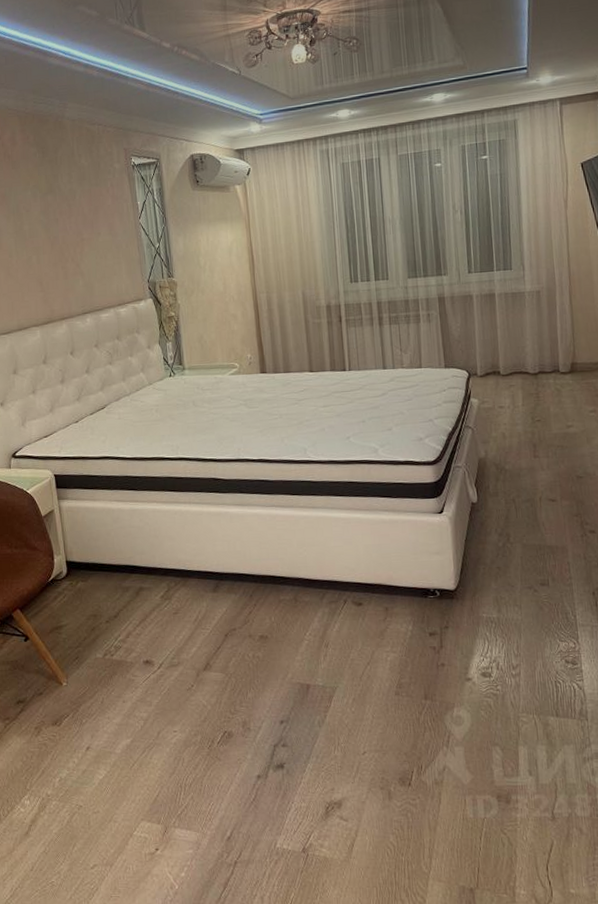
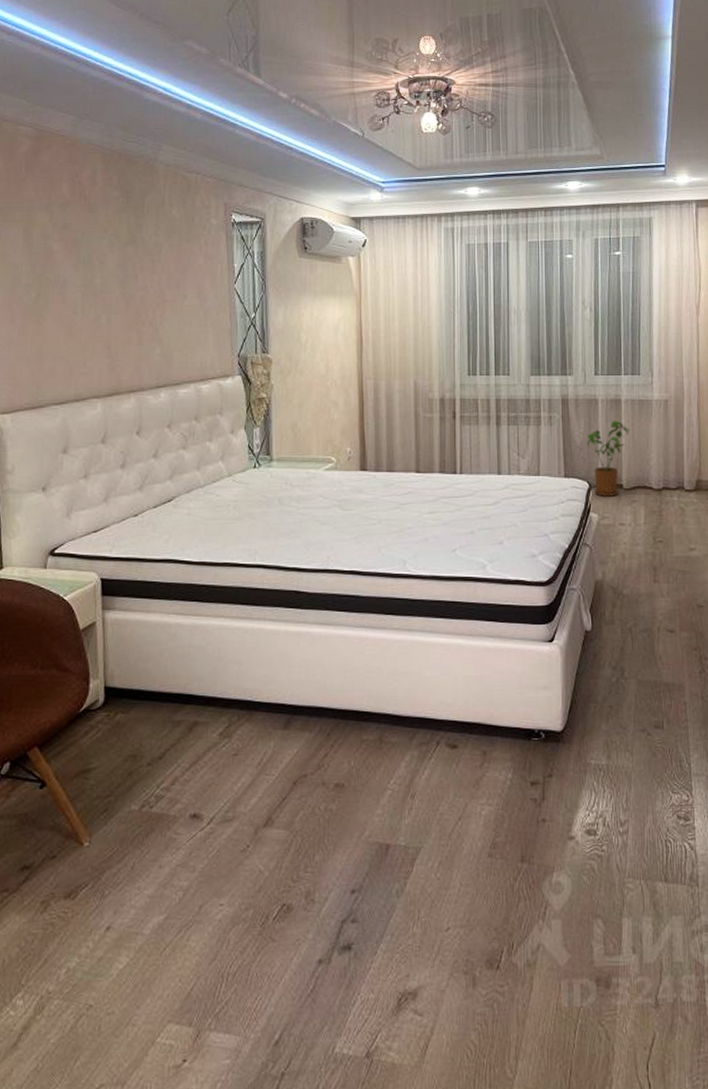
house plant: none [464,313,504,383] -> present [586,420,629,497]

